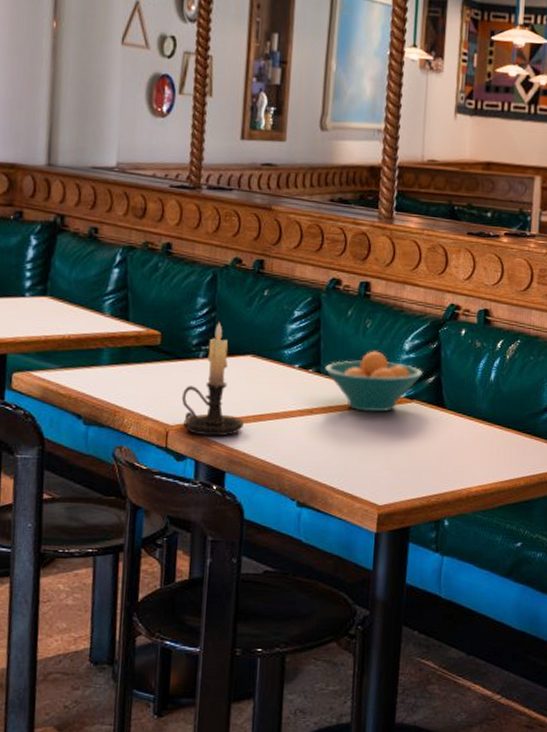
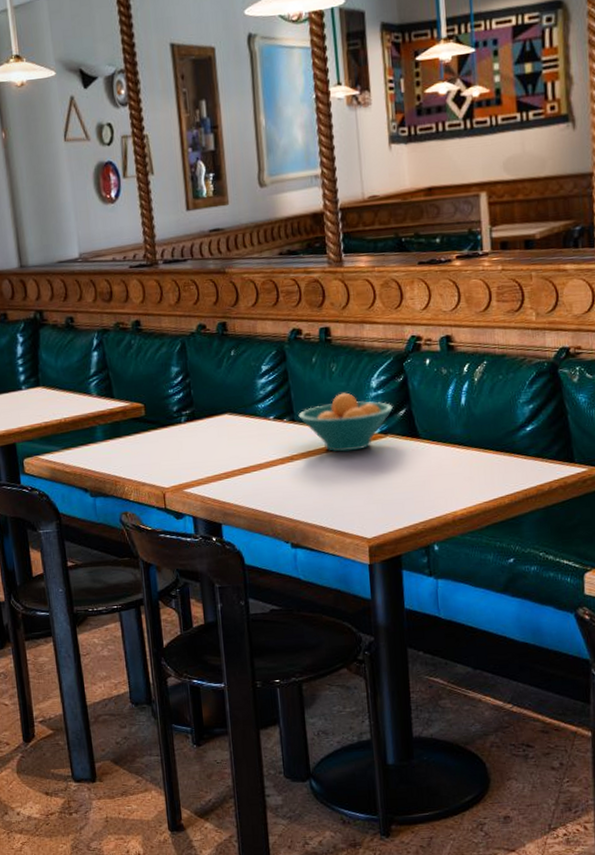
candle holder: present [181,322,244,437] -> none [171,387,231,494]

